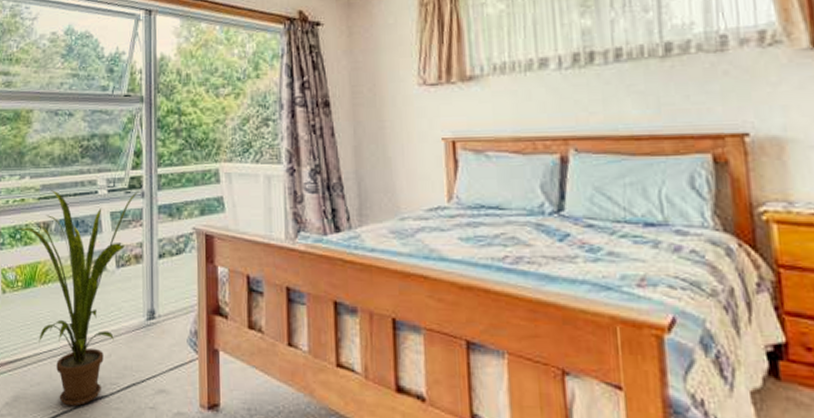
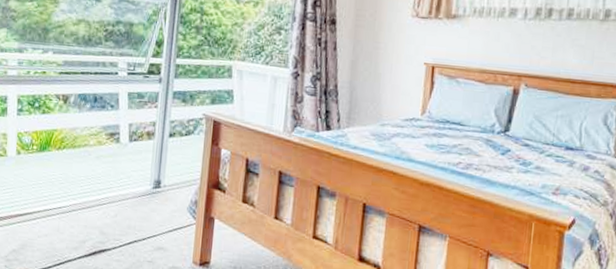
house plant: present [16,190,139,407] -> none [35,66,157,257]

